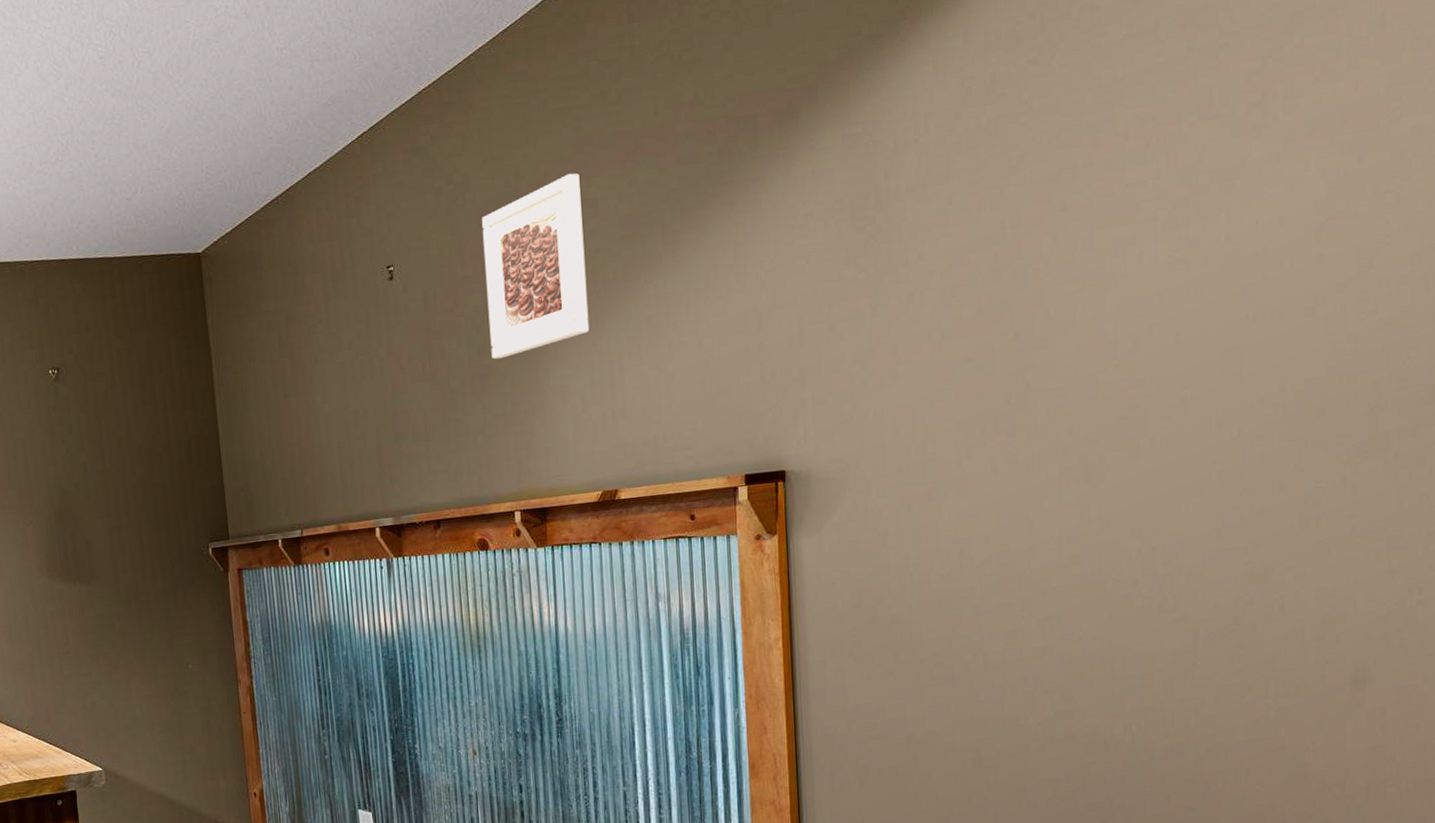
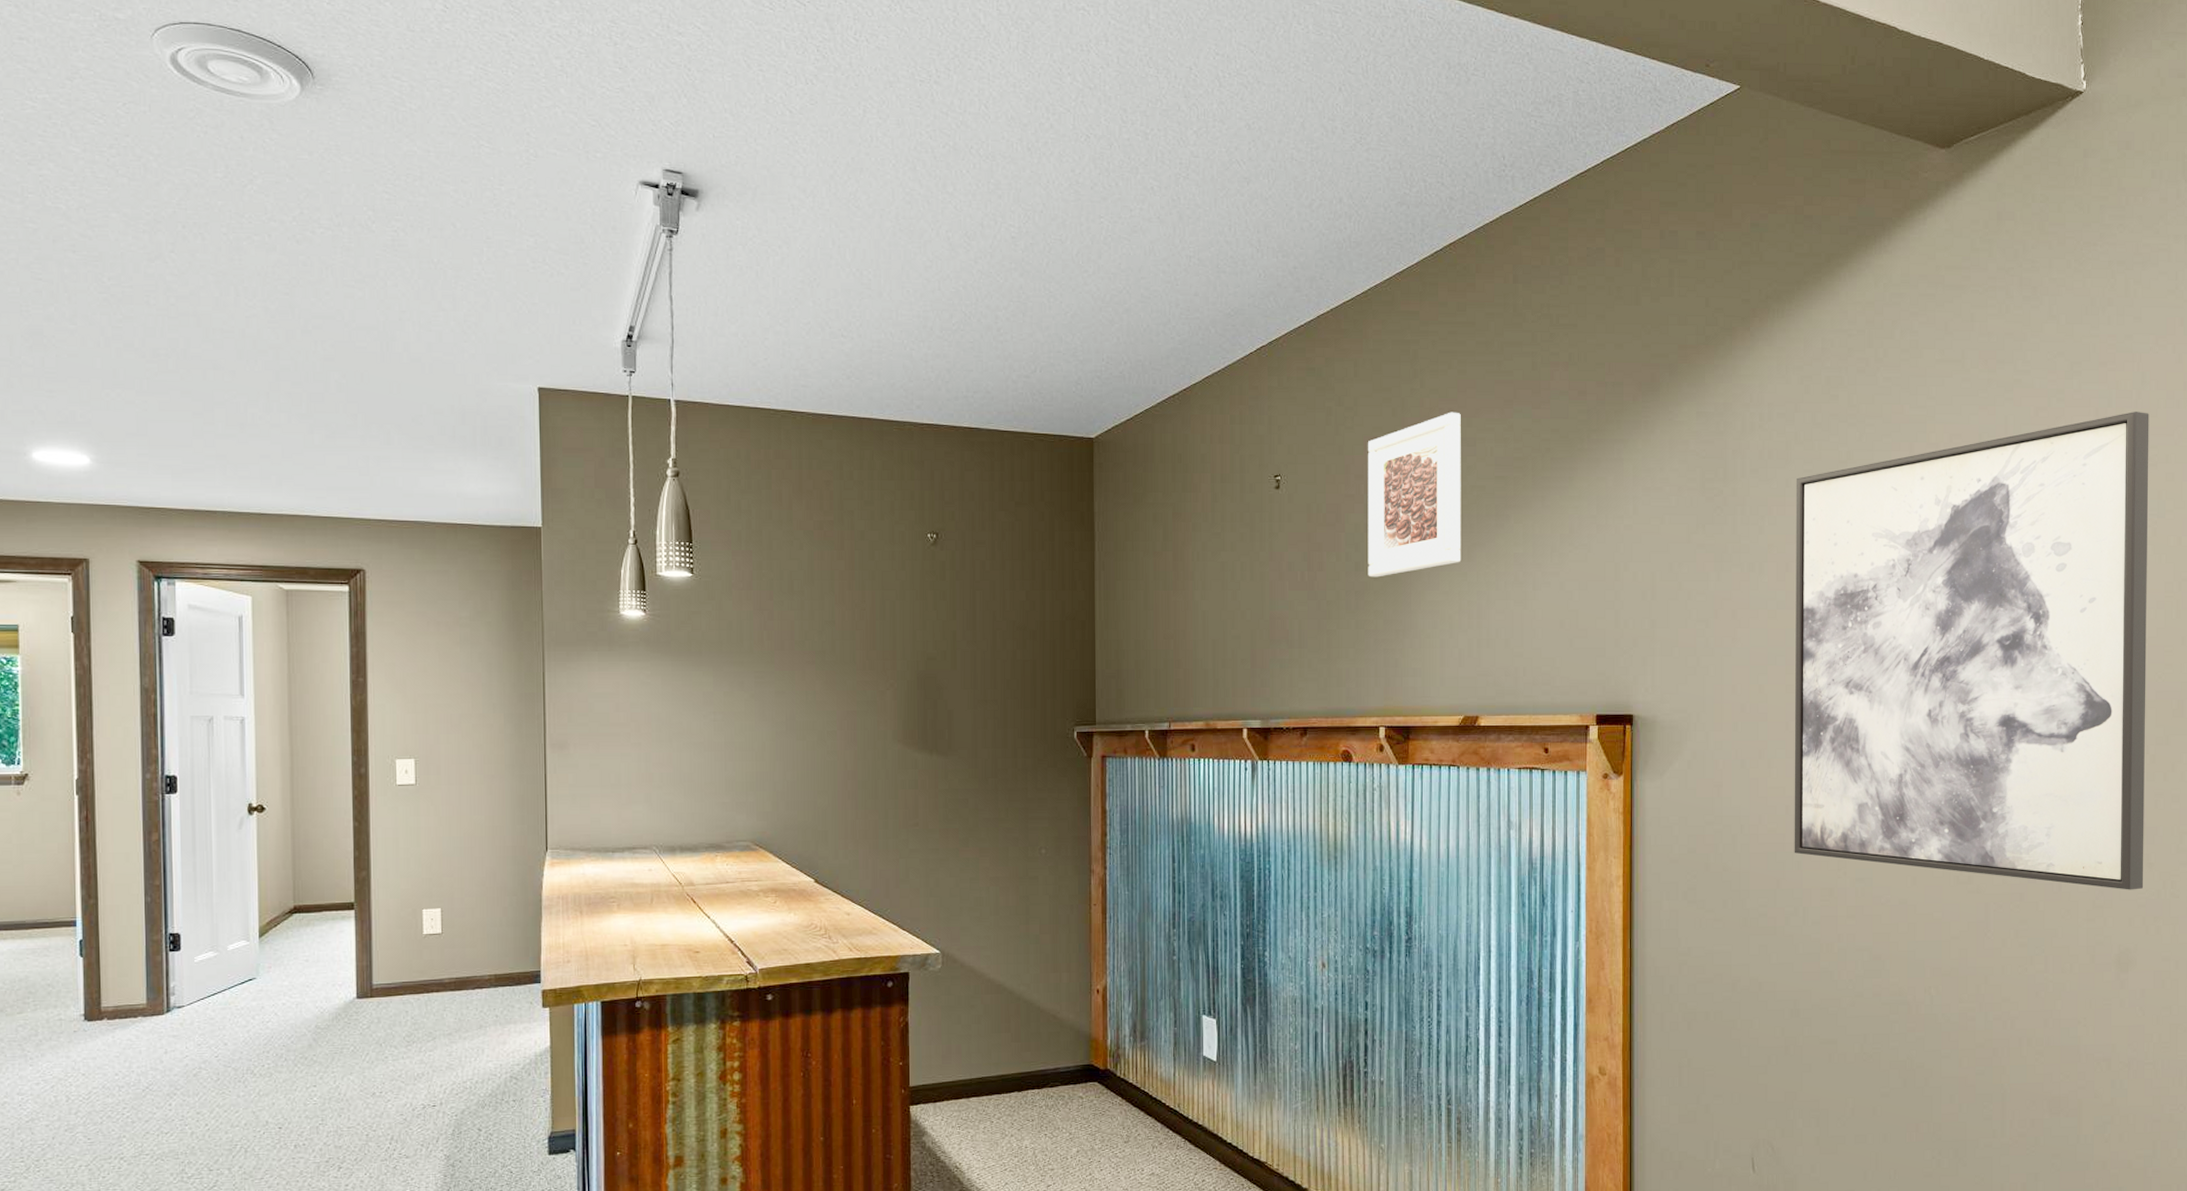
wall art: none [959,58,1391,602] -> present [1794,412,2149,890]

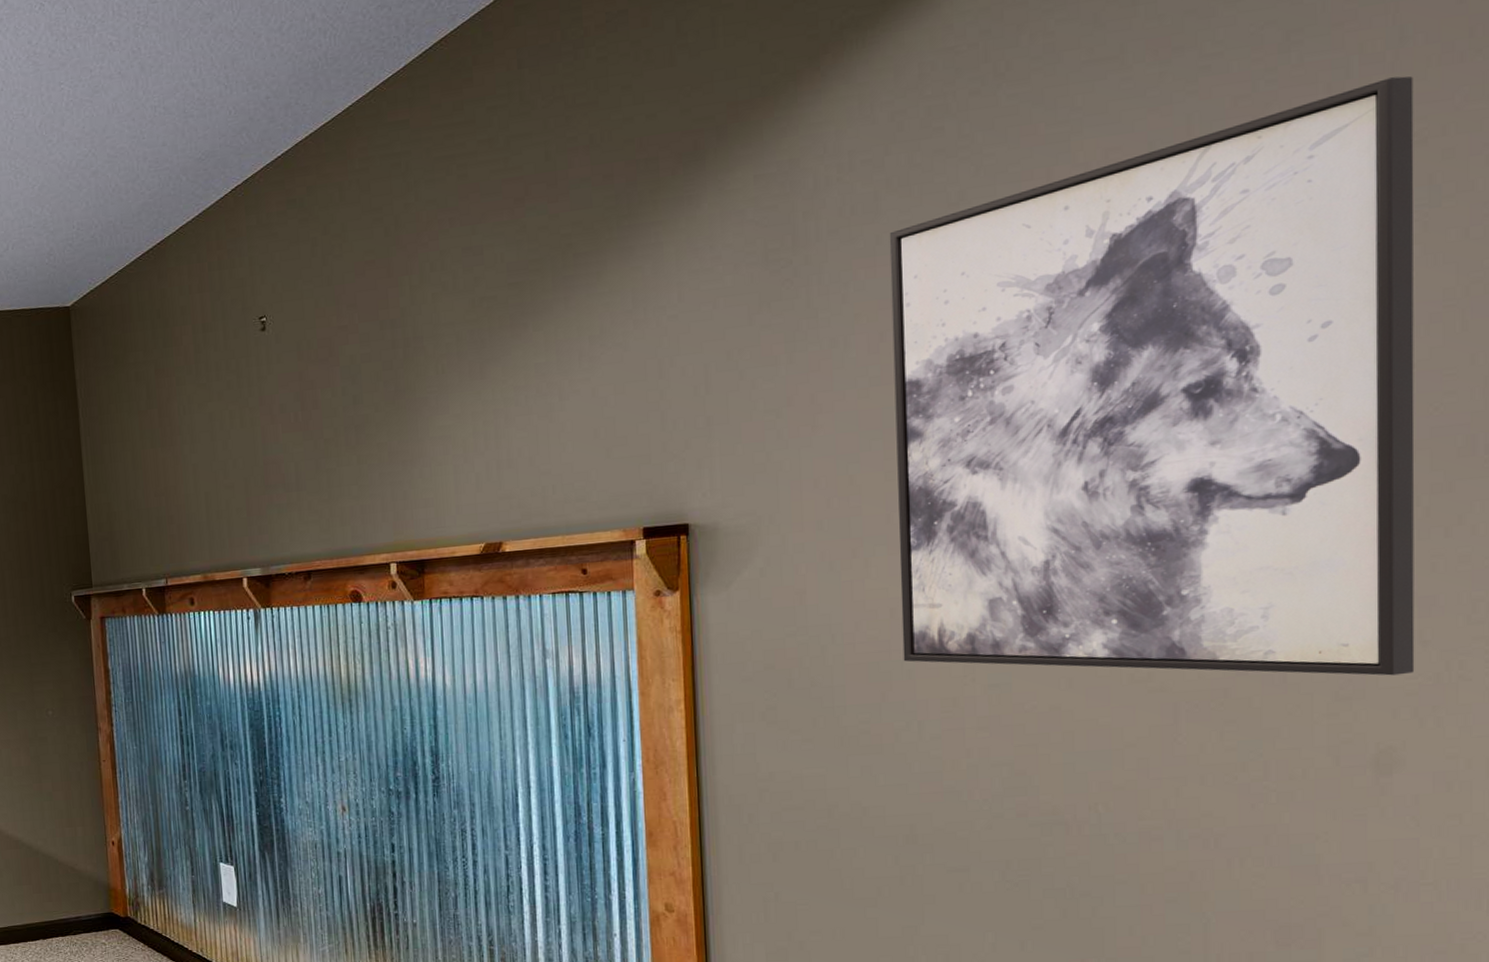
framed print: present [1367,412,1461,577] -> none [359,221,473,409]

